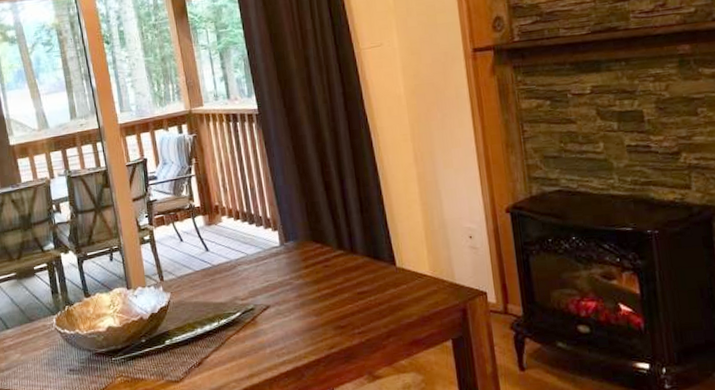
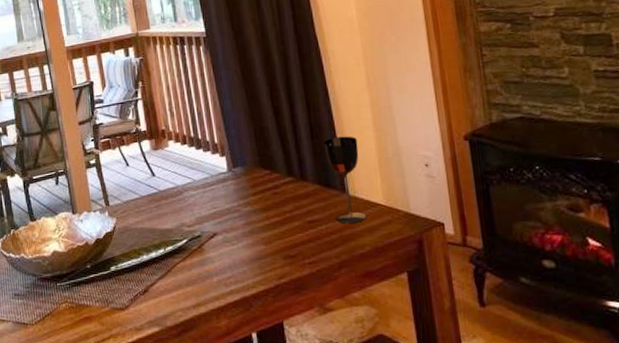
wineglass: none [373,209,414,294] -> present [324,136,367,224]

